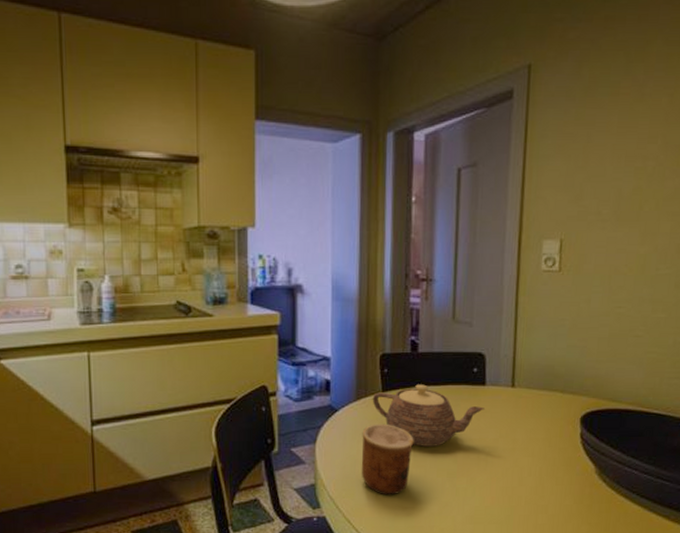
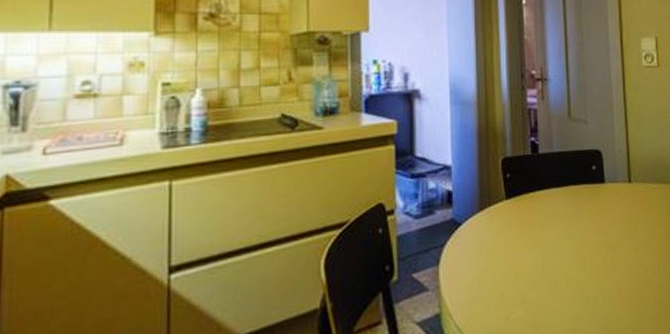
cup: present [361,423,414,495] -> none [488,234,541,317]
teapot: present [372,384,485,447] -> none [496,187,606,256]

